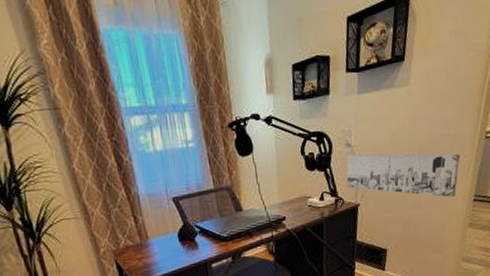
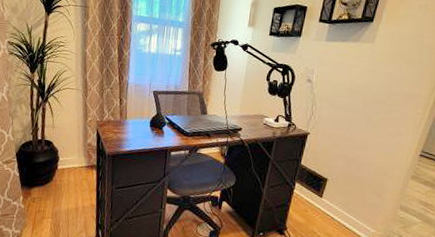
wall art: present [346,153,460,198] -> none [302,89,413,148]

